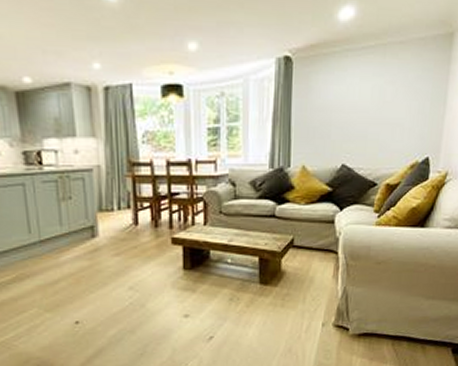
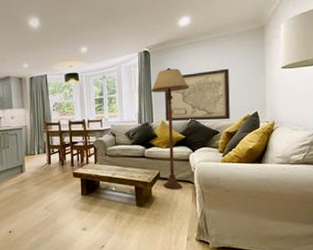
floor lamp: none [291,85,345,262] -> present [151,67,190,190]
wall art: none [308,92,400,167] -> present [165,68,230,121]

